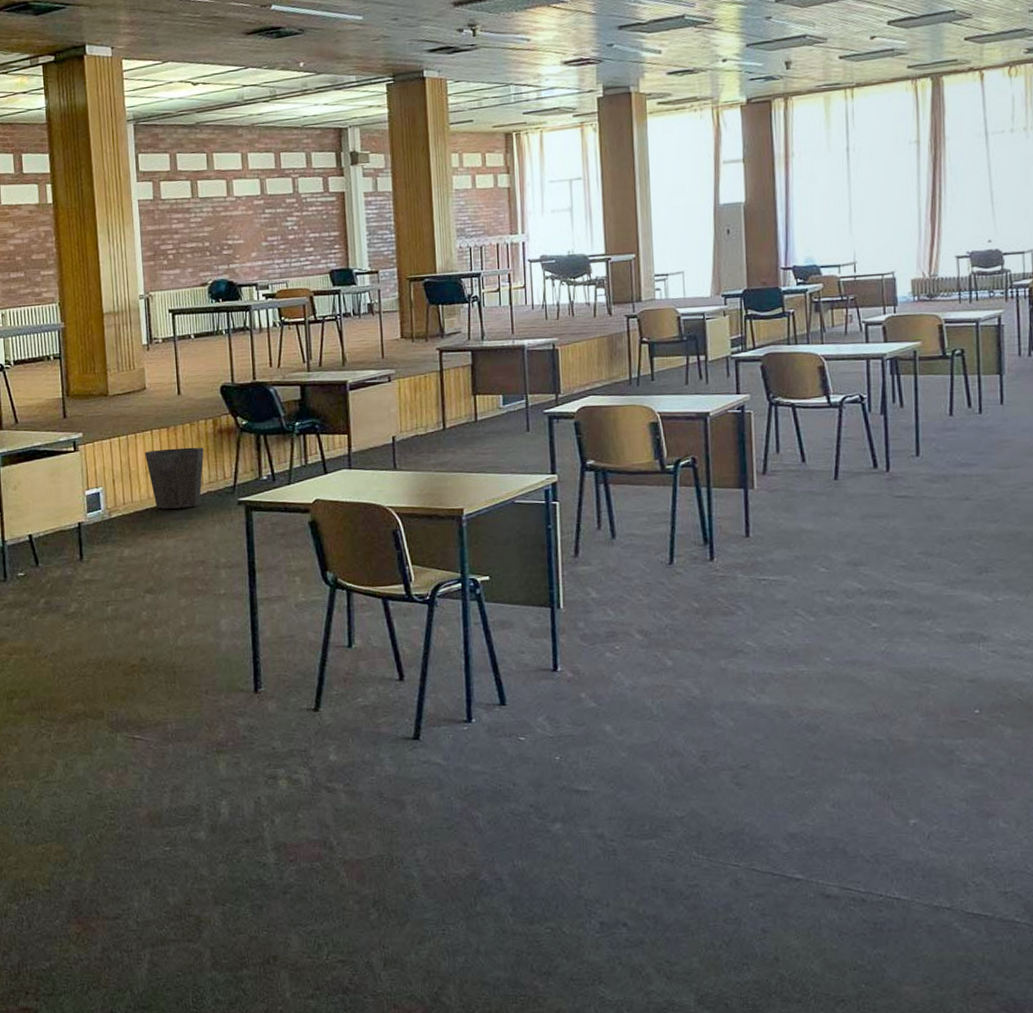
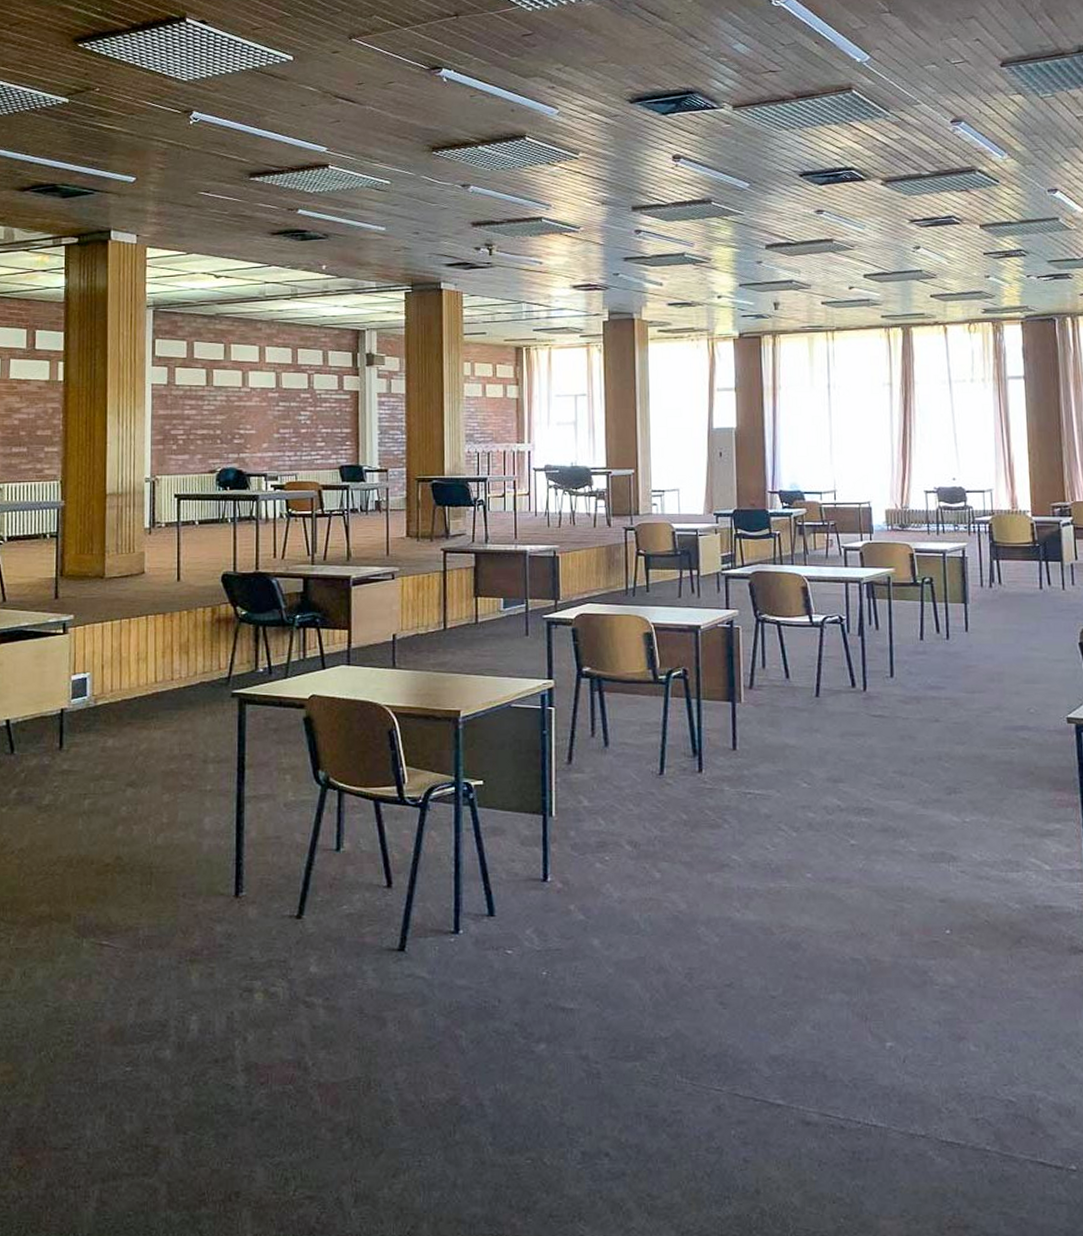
waste bin: present [144,447,204,509] -> none [137,635,200,698]

